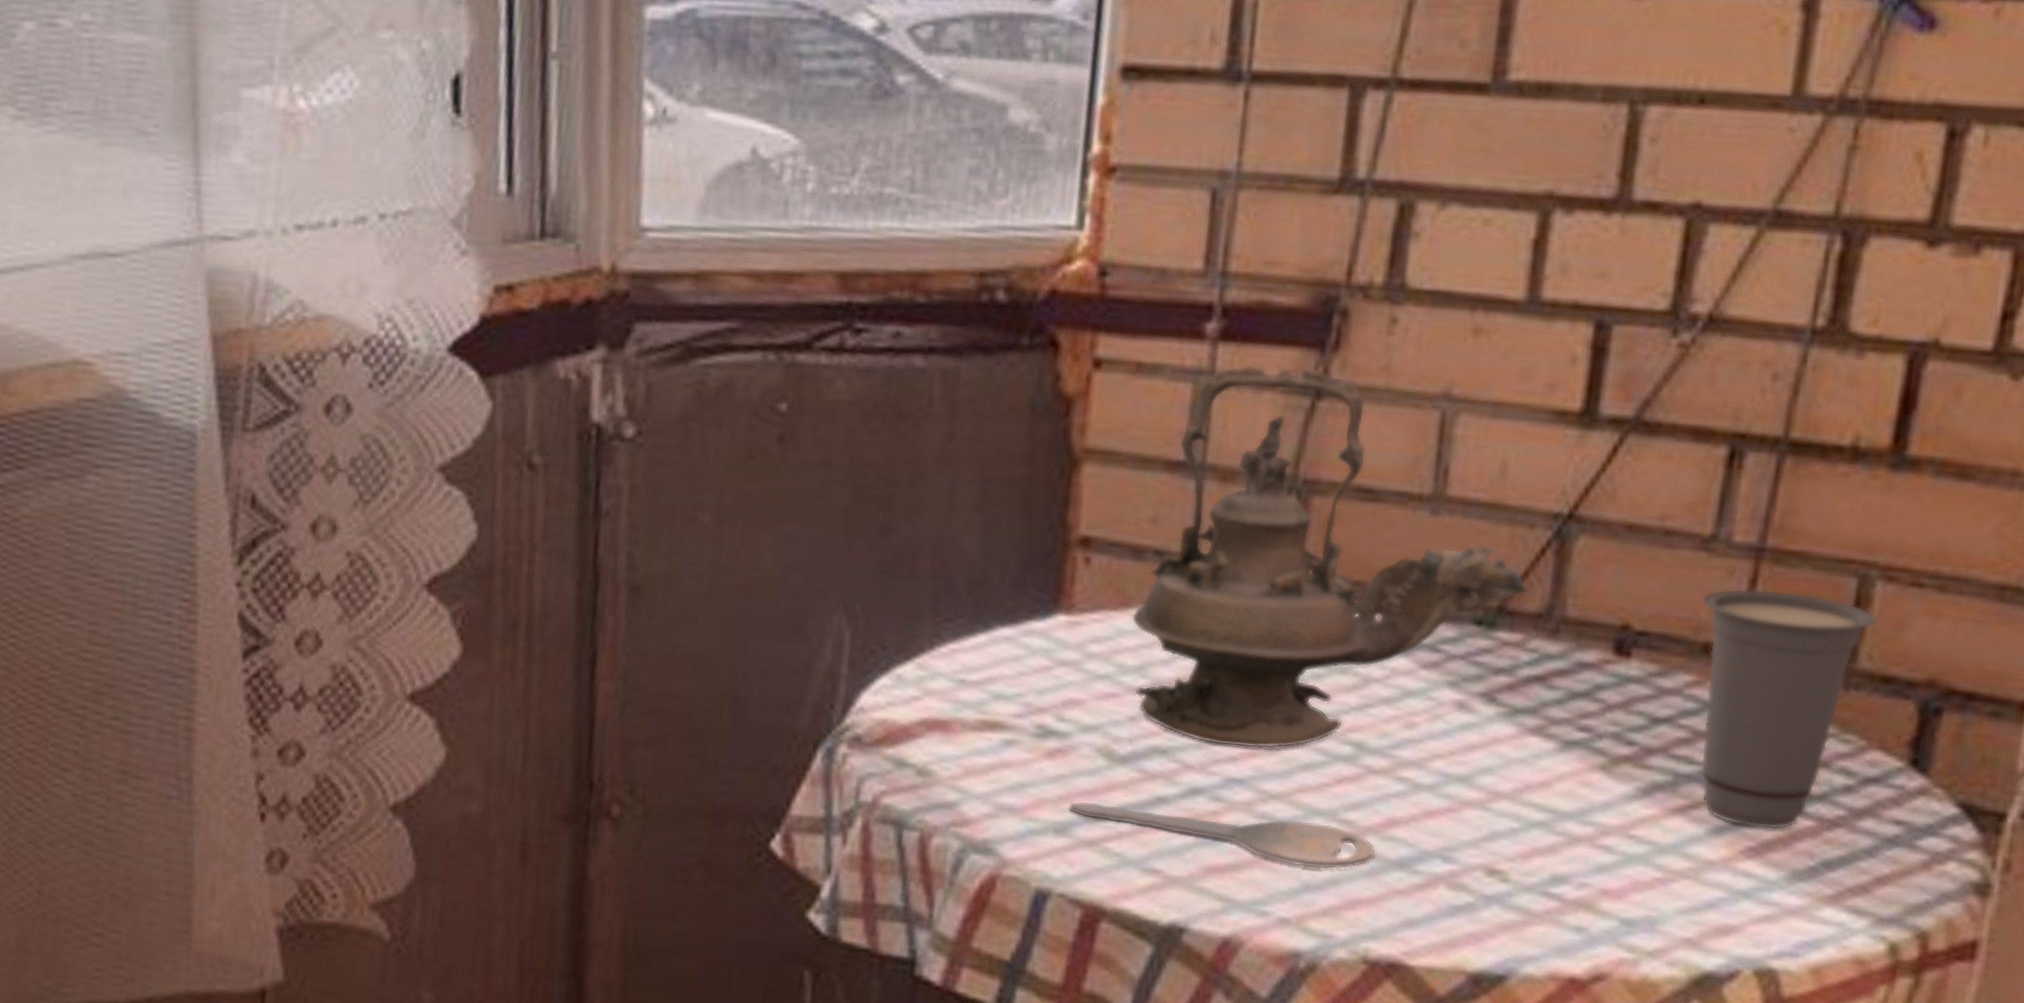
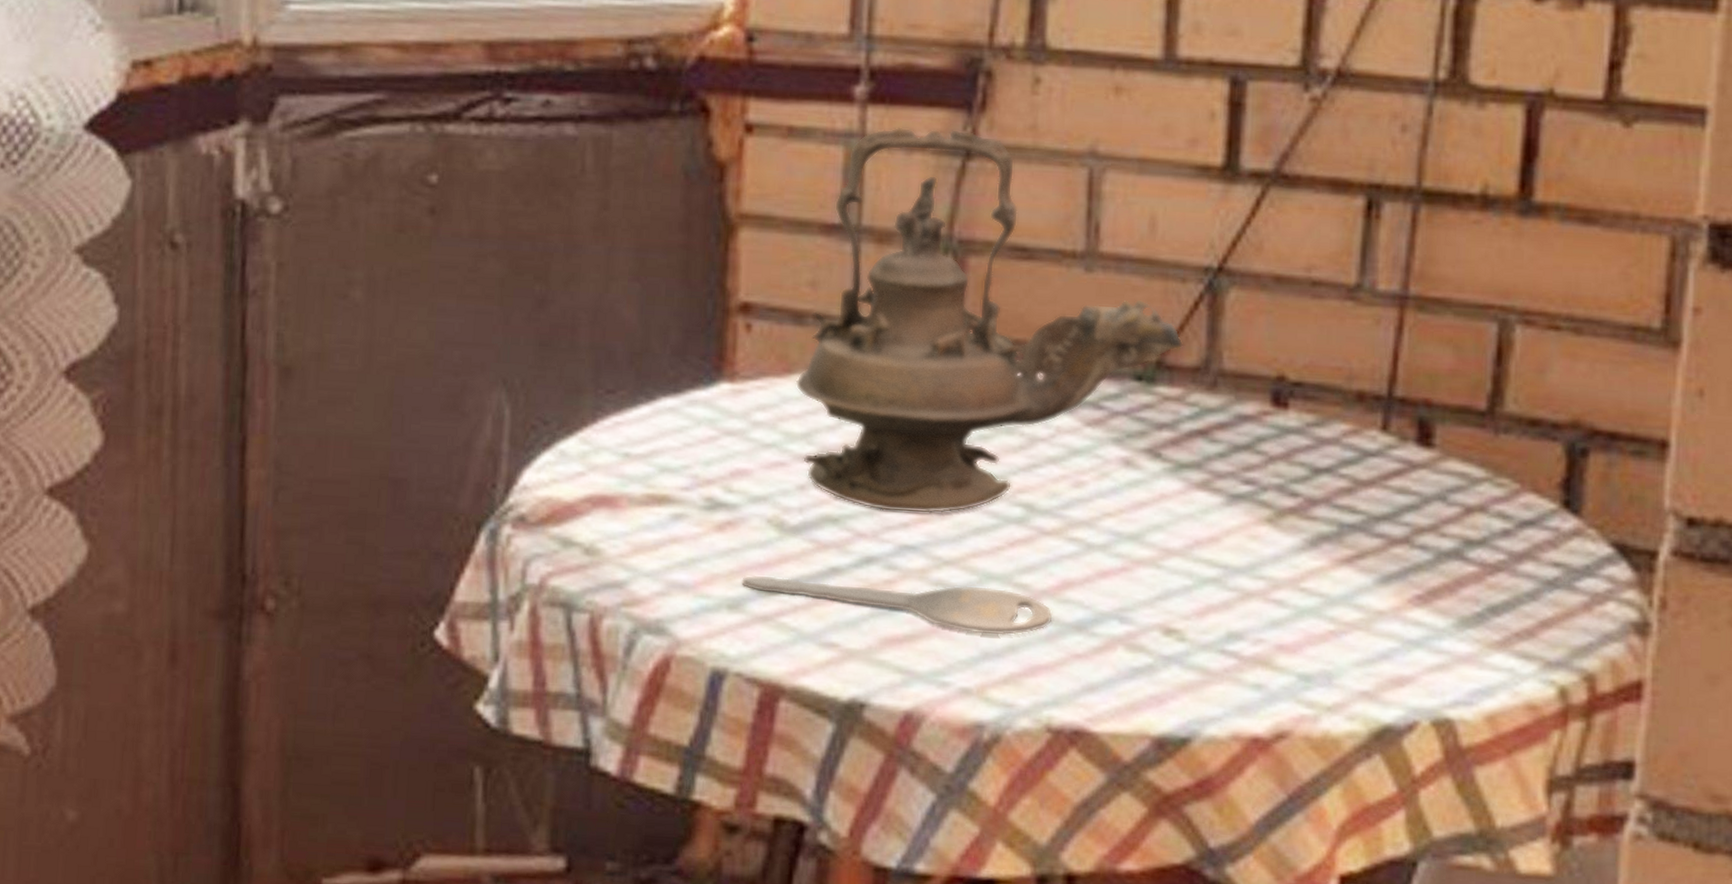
cup: present [1700,588,1877,830] -> none [1351,336,1519,577]

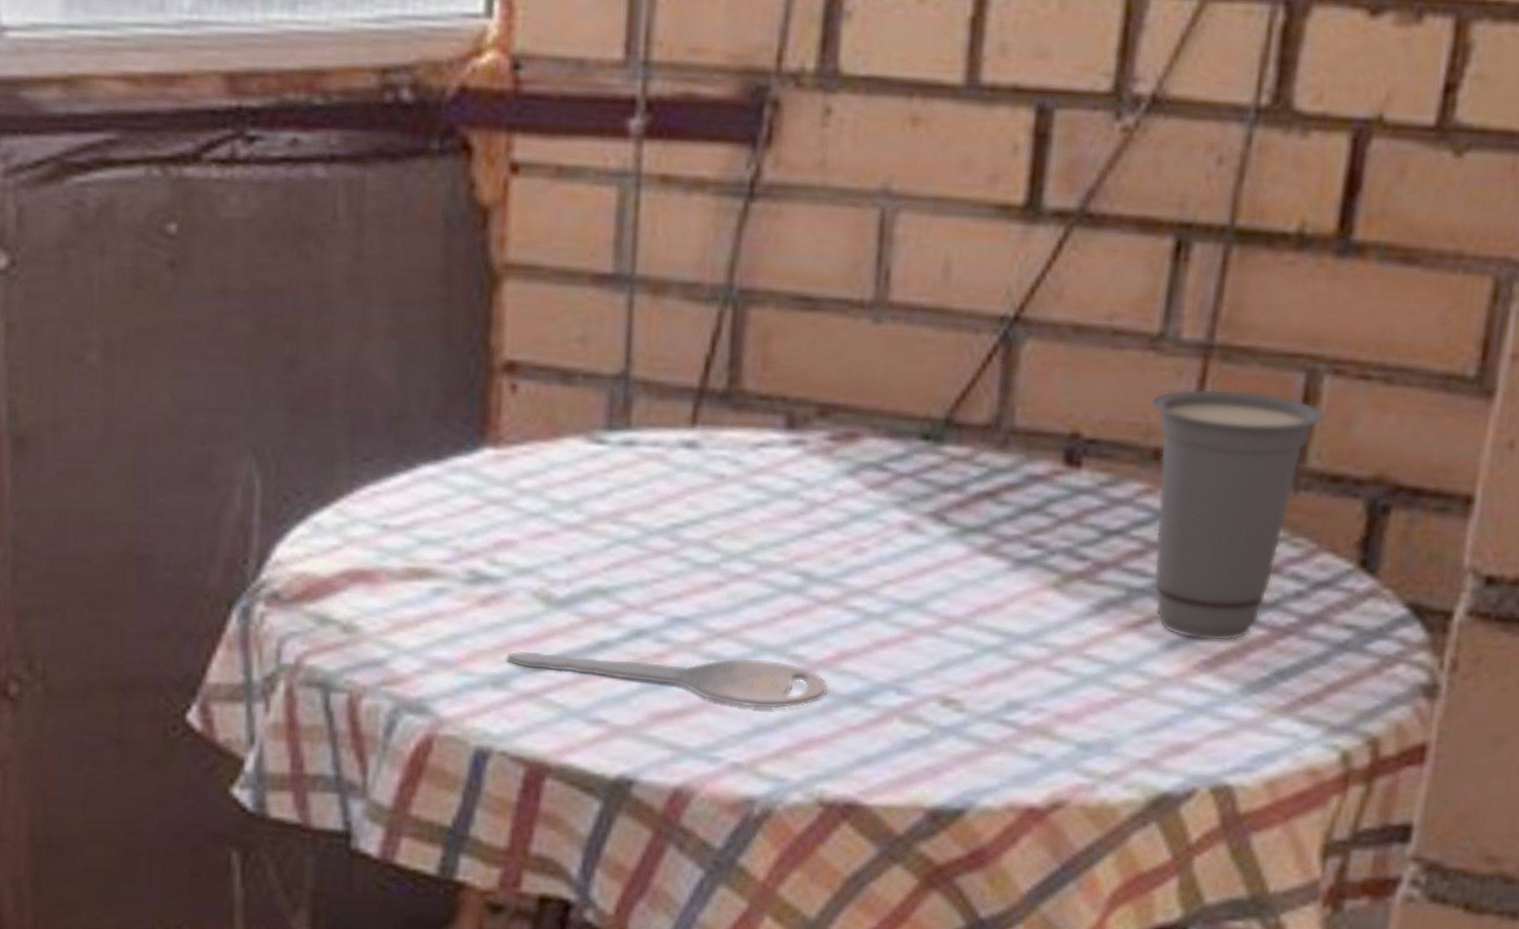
teapot: present [795,127,1183,514] -> none [563,165,974,585]
cup: none [1351,336,1519,577] -> present [1150,388,1325,642]

